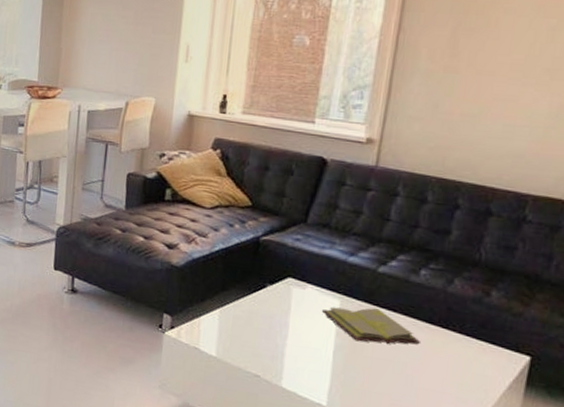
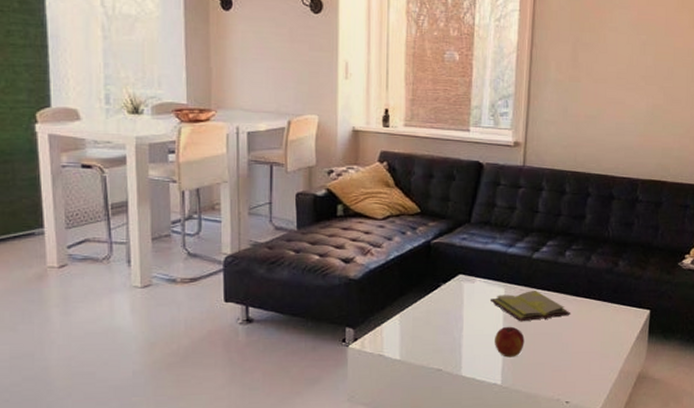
apple: none [323,343,360,379] -> present [495,326,525,358]

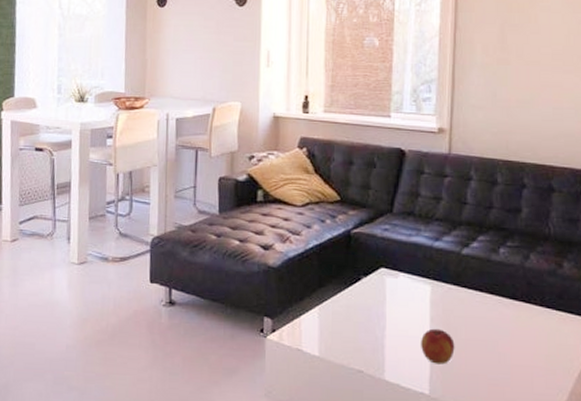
diary: present [489,290,570,322] -> none [414,290,507,325]

